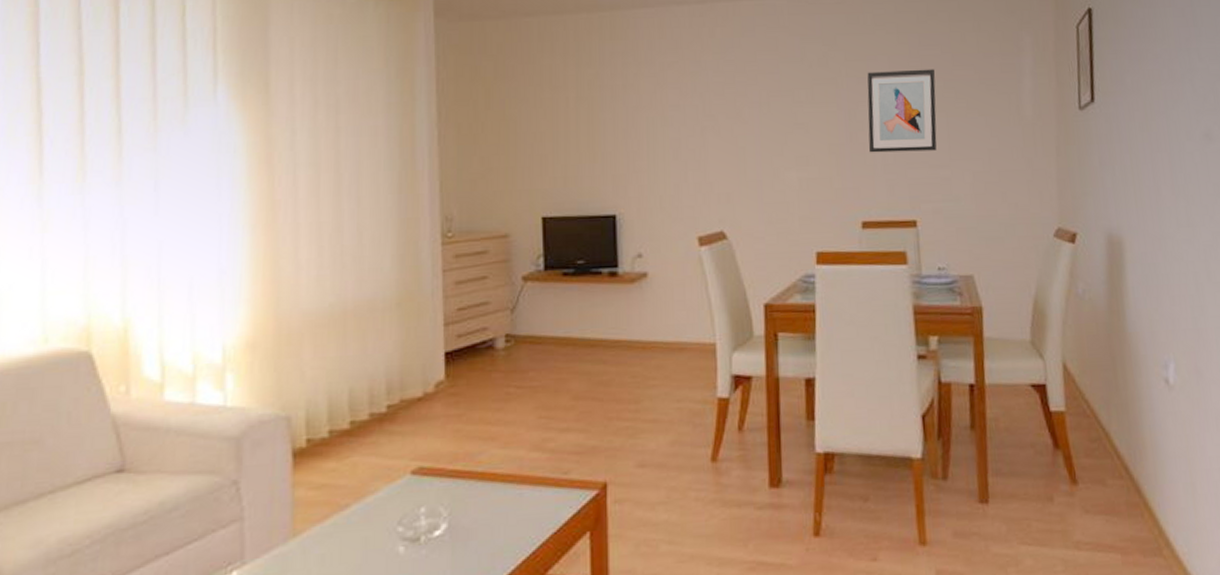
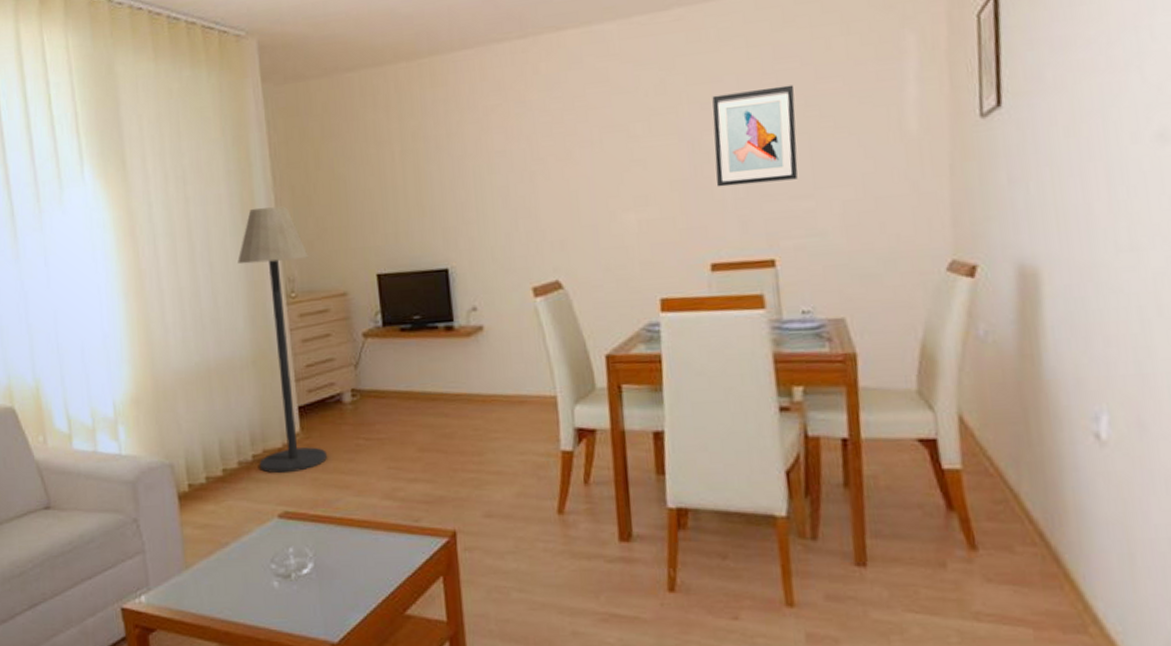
floor lamp: none [390,143,473,426] -> present [238,206,327,474]

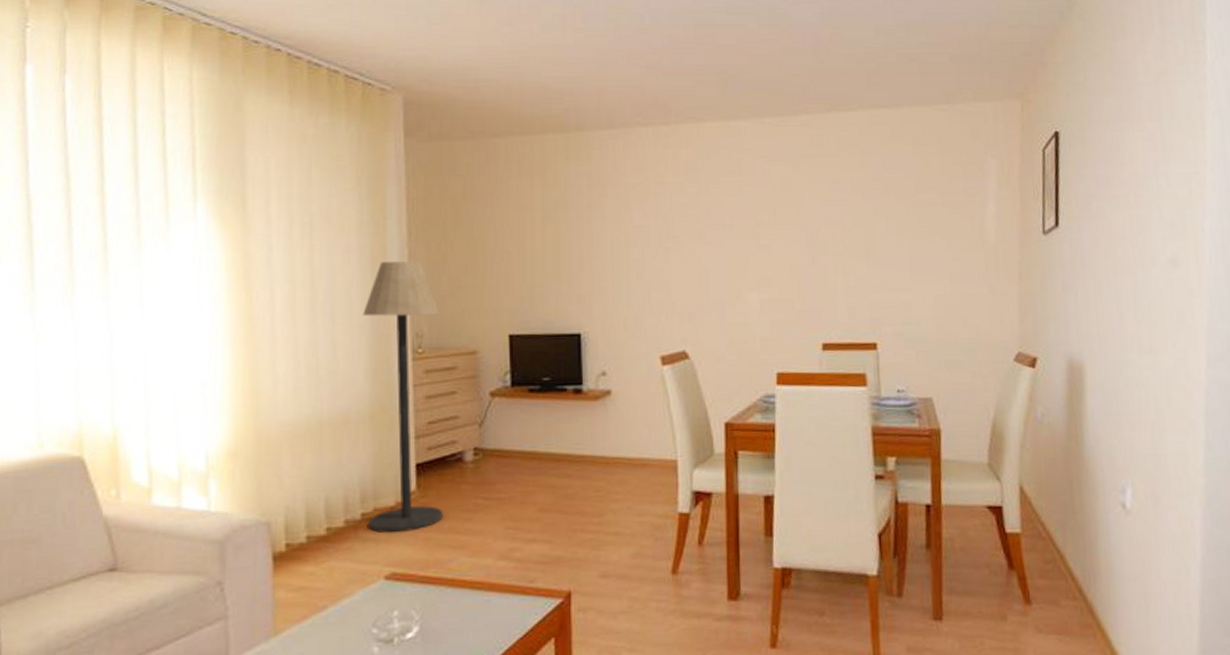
wall art: present [712,85,798,187] -> none [830,192,899,276]

